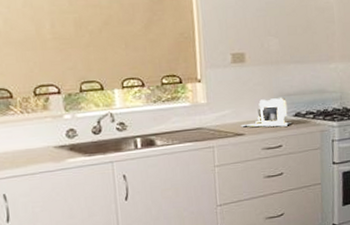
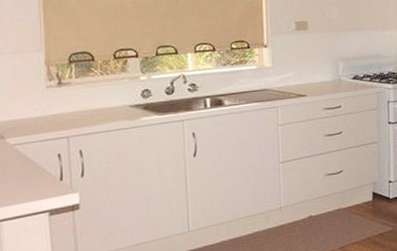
coffee maker: present [240,98,292,128] -> none [303,62,351,89]

